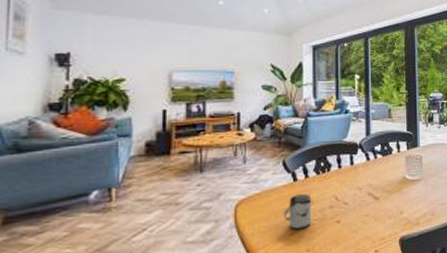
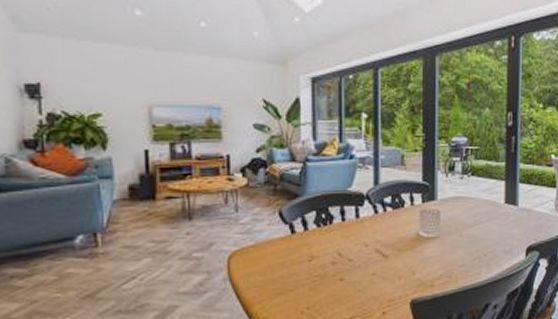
cup: present [283,193,312,230] -> none [281,247,312,286]

